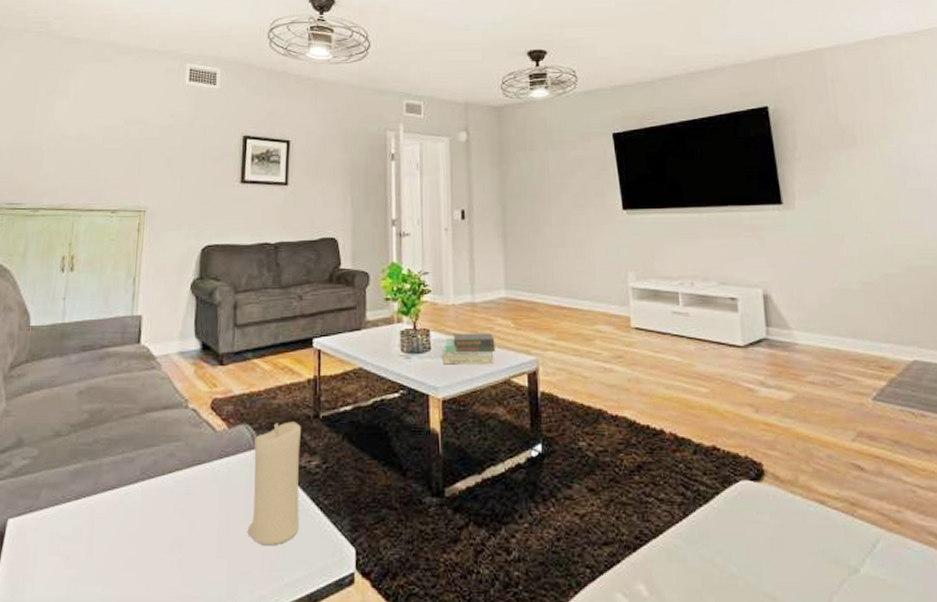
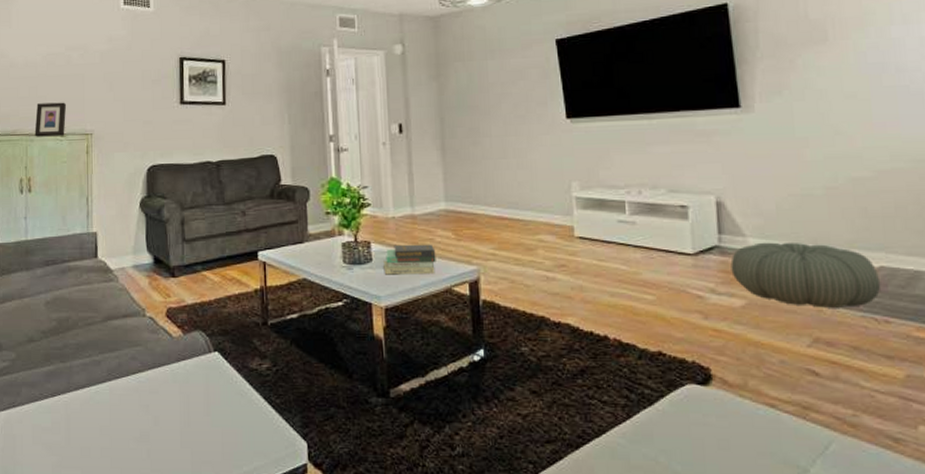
picture frame: none [83,177,121,213] -> present [34,102,67,137]
candle: present [247,421,301,546] -> none [207,328,254,439]
pouf: none [778,335,916,401] -> present [730,242,881,308]

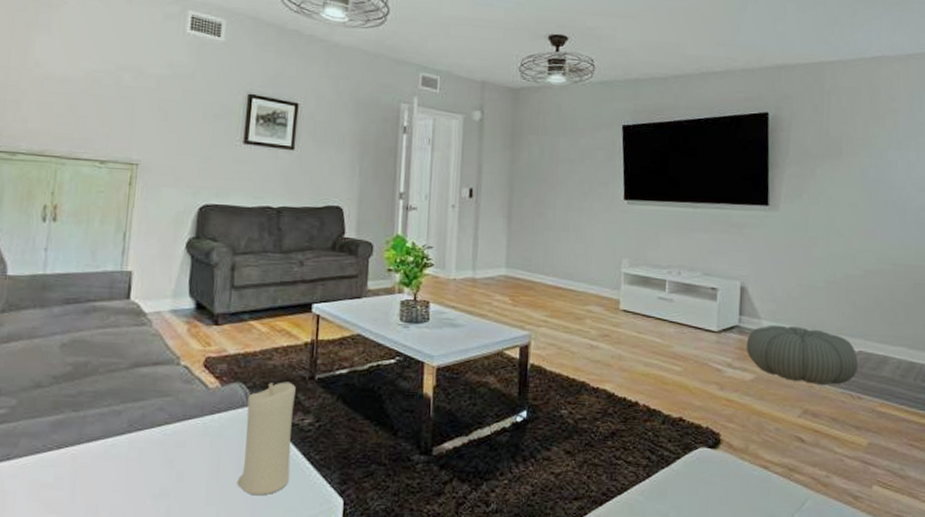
picture frame: present [34,102,67,137] -> none [67,123,111,163]
candle: none [207,328,254,439] -> present [237,381,296,496]
books: present [383,244,436,275] -> none [439,306,492,337]

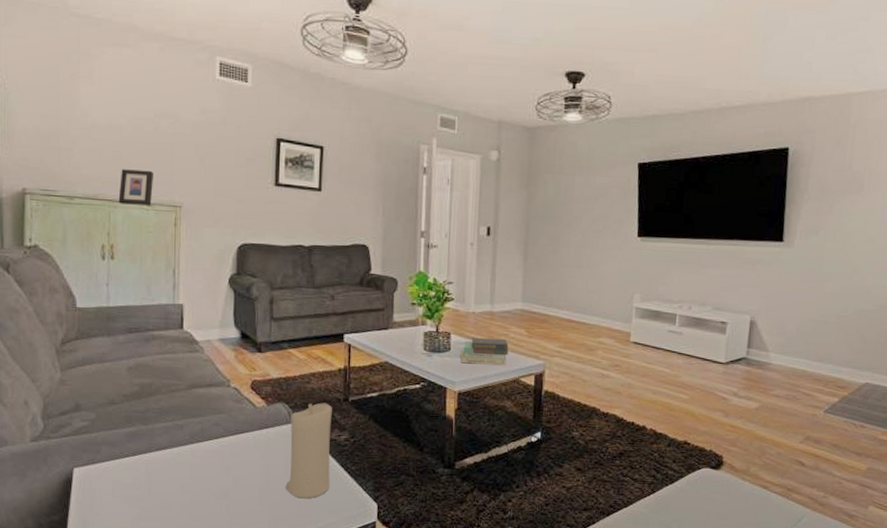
picture frame: none [67,123,111,163] -> present [118,169,154,206]
books: none [439,306,492,337] -> present [460,337,509,365]
pouf: present [746,325,859,385] -> none [752,357,864,414]

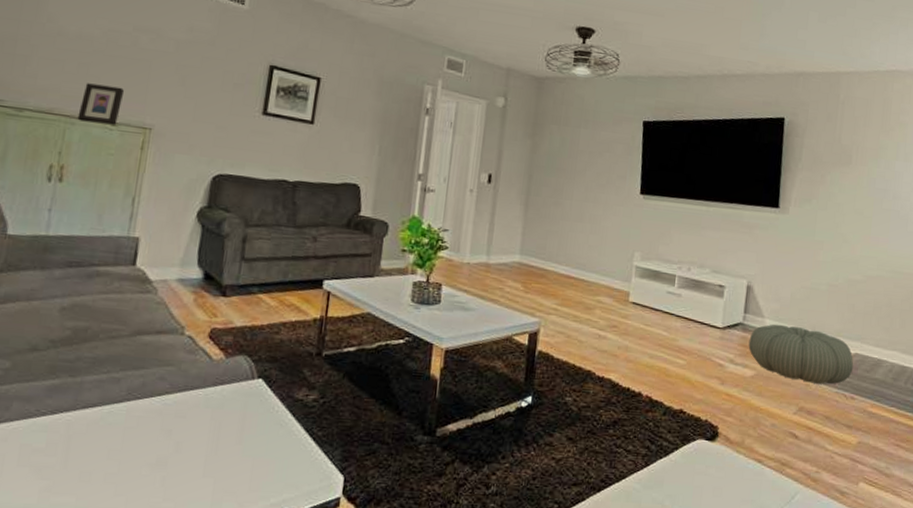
candle: present [285,403,332,499] -> none [236,356,302,470]
books: present [460,337,509,365] -> none [450,289,503,321]
pouf: none [752,357,864,414] -> present [748,324,854,384]

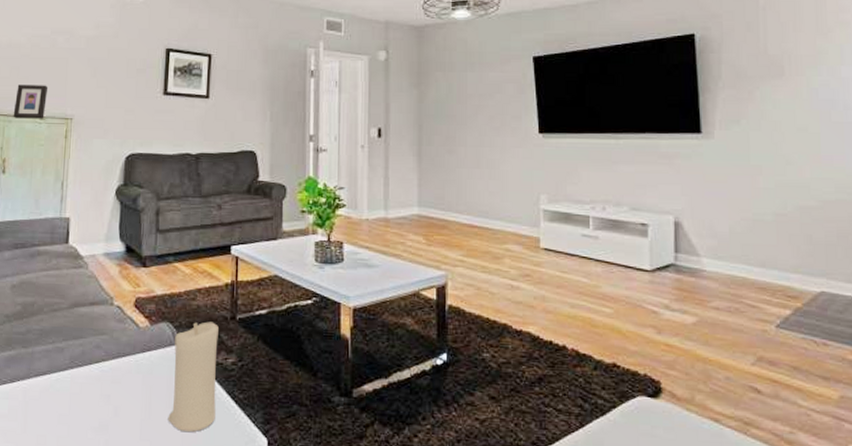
candle: none [236,356,302,470] -> present [168,321,219,433]
pouf: present [748,324,854,384] -> none [685,262,822,329]

